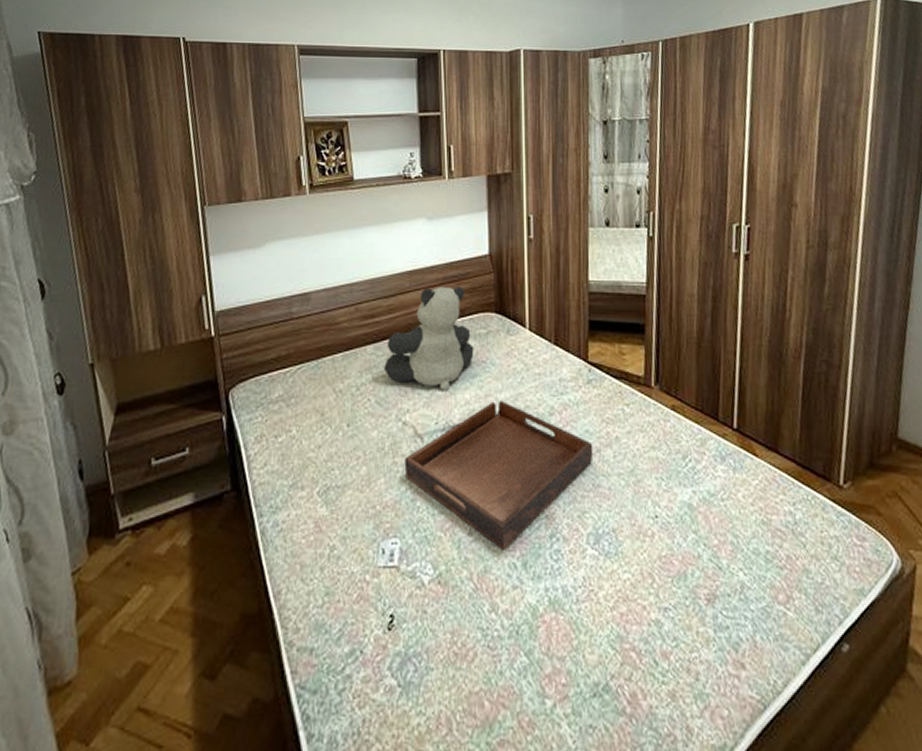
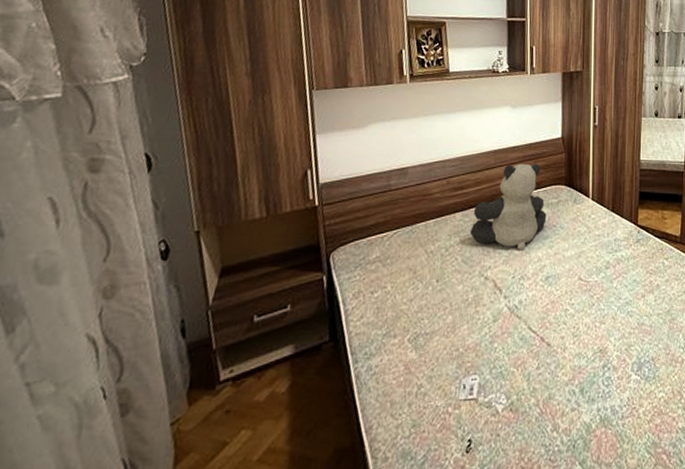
serving tray: present [404,401,594,550] -> none [485,258,639,380]

